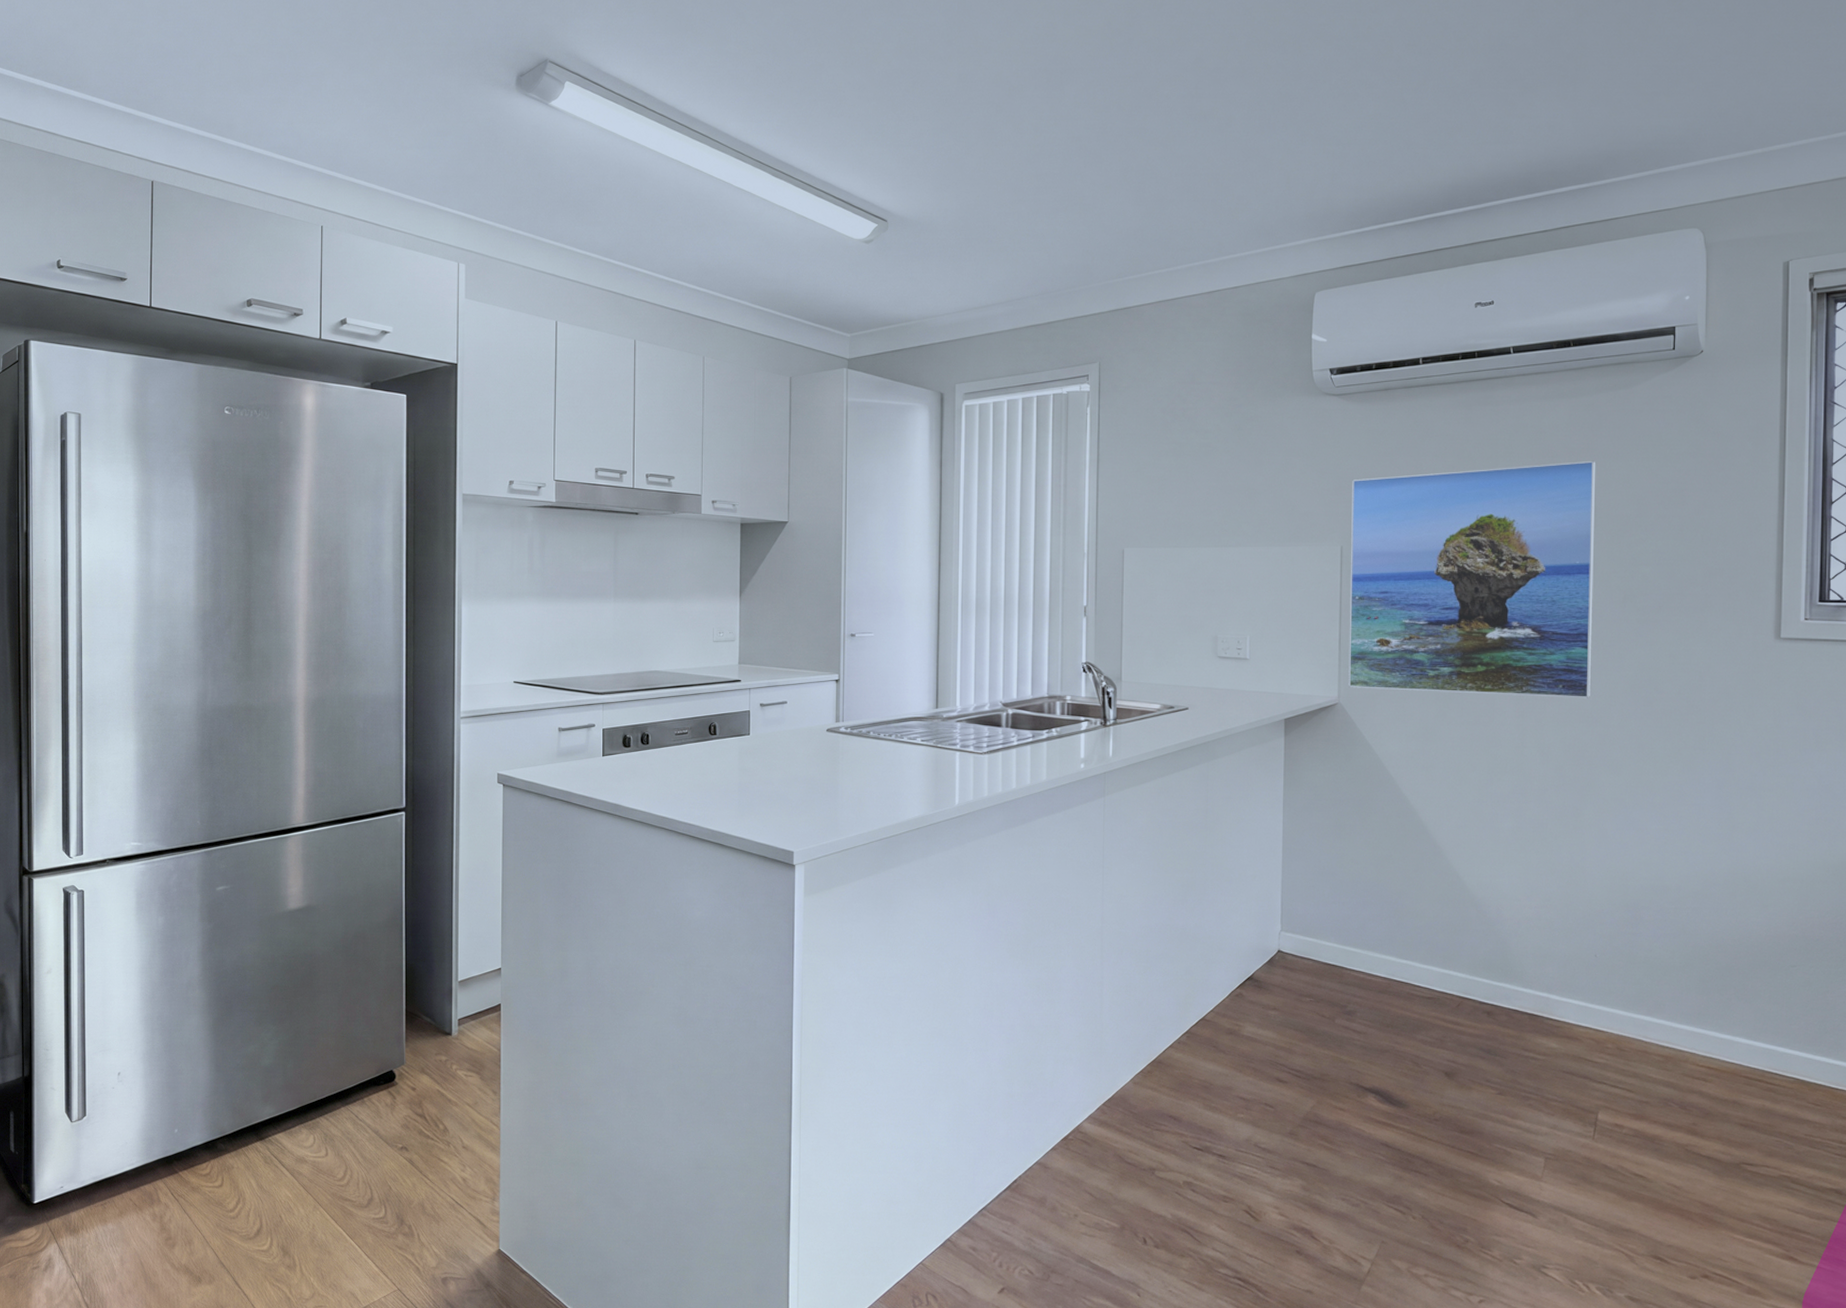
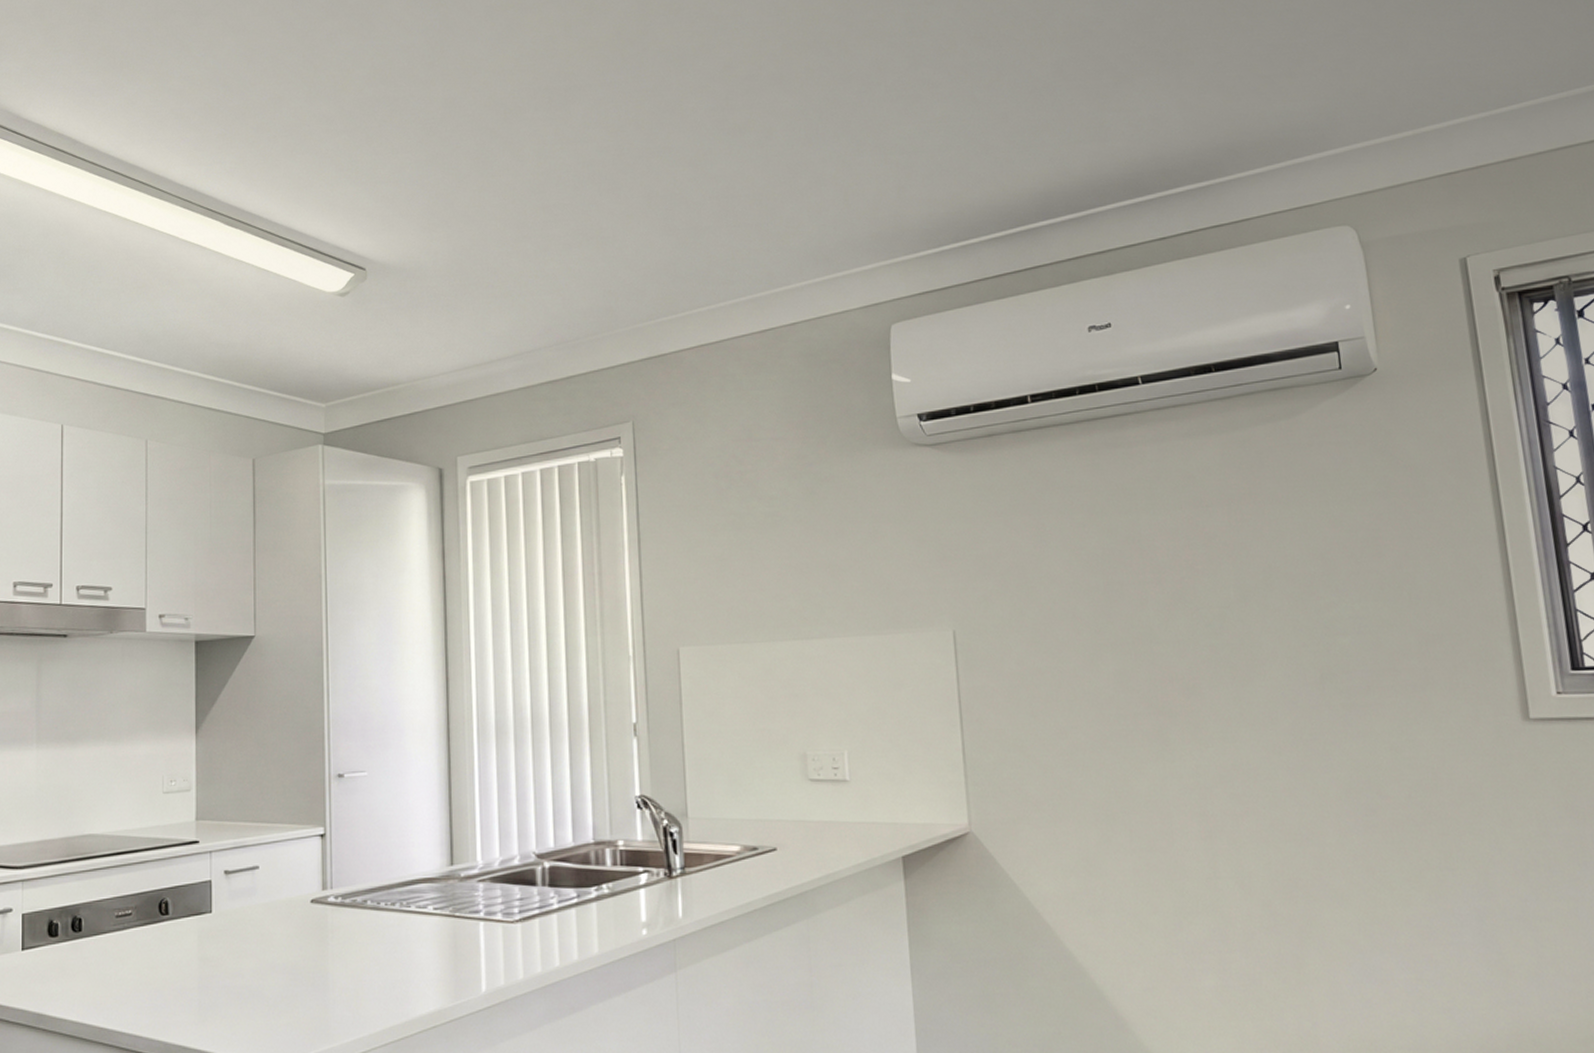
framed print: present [1348,460,1596,698] -> none [959,508,1295,812]

